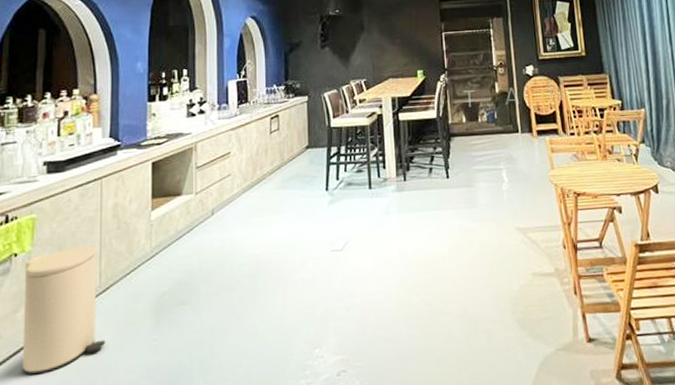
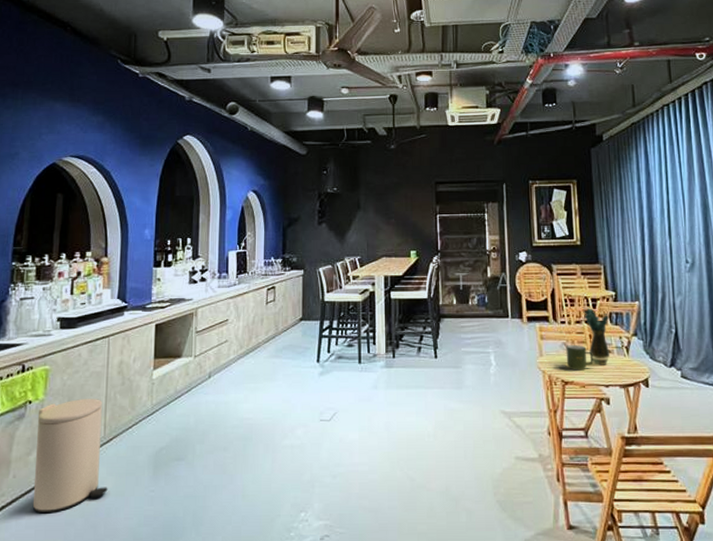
mug: none [576,156,604,182] -> present [566,345,593,371]
vase: none [590,116,620,175] -> present [582,306,610,365]

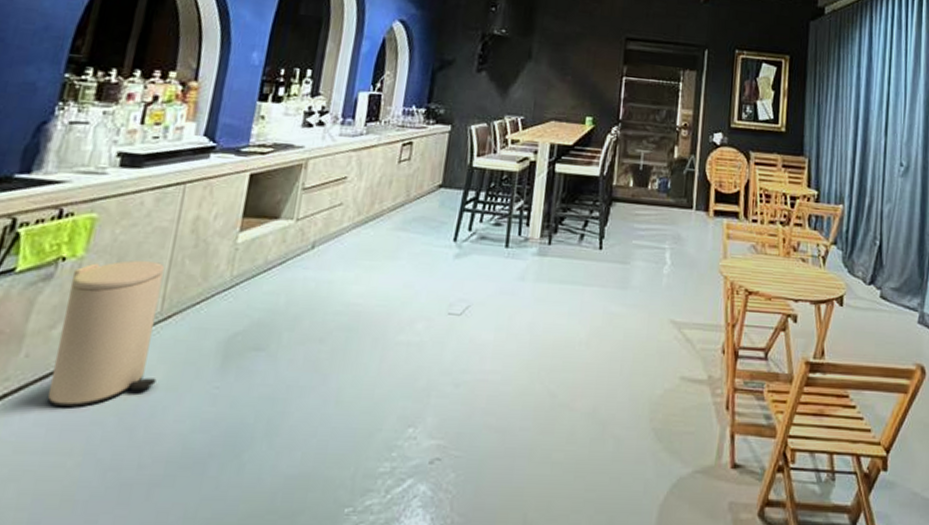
mug: present [566,345,593,371] -> none [753,248,785,280]
vase: present [582,306,610,365] -> none [779,203,808,276]

